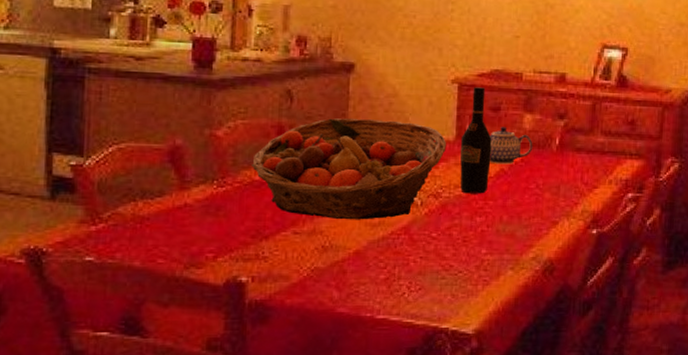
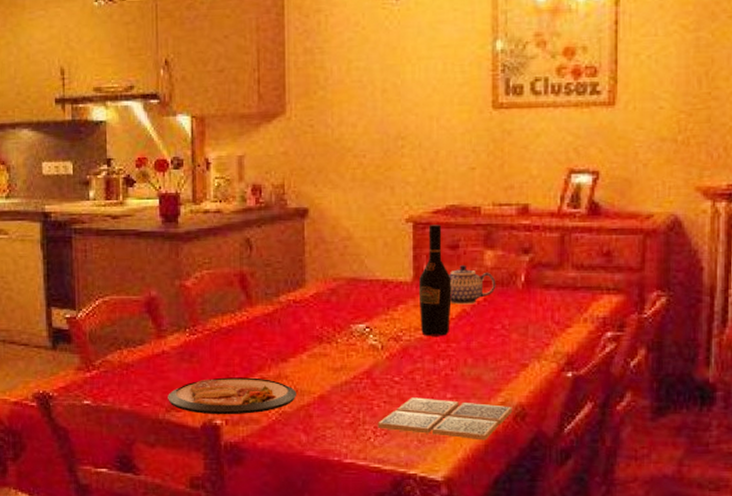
dish: none [187,232,331,272] -> present [168,377,297,415]
fruit basket: present [252,118,446,220] -> none [219,263,404,365]
drink coaster: none [412,253,542,294] -> present [377,397,513,441]

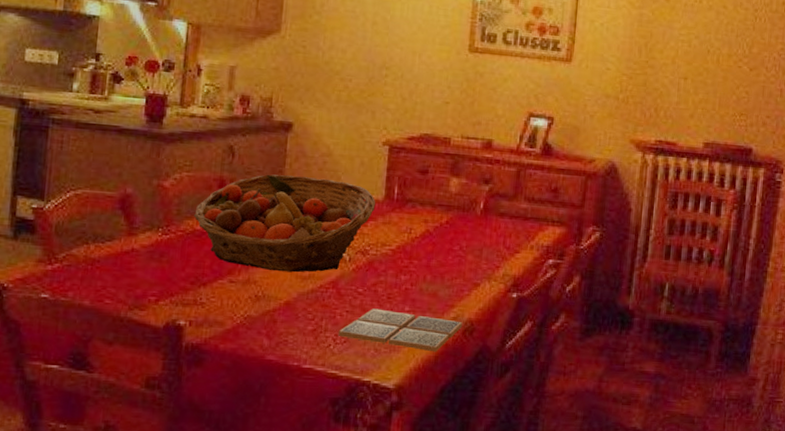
dish: present [168,377,297,415] -> none [132,278,264,317]
fruit basket: none [219,263,404,365] -> present [194,174,375,273]
wine bottle: present [418,225,452,336] -> none [387,149,419,253]
teapot: present [449,265,496,305] -> none [416,189,458,226]

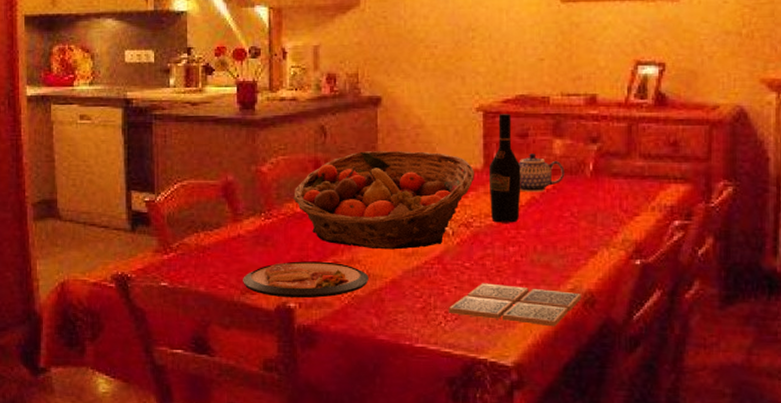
dish: none [132,278,264,317] -> present [243,261,369,299]
wine bottle: none [387,149,419,253] -> present [488,114,521,223]
teapot: none [416,189,458,226] -> present [518,154,565,192]

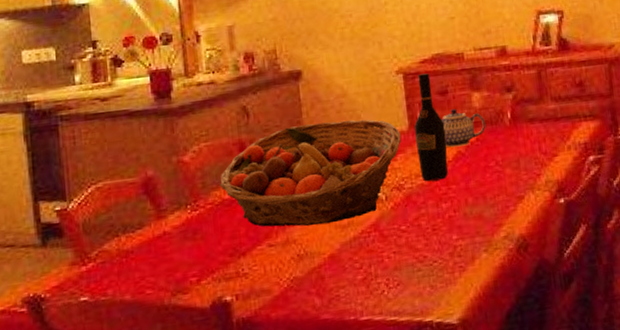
dish: present [243,261,369,299] -> none [172,246,307,293]
drink coaster: present [448,283,582,327] -> none [389,239,515,281]

